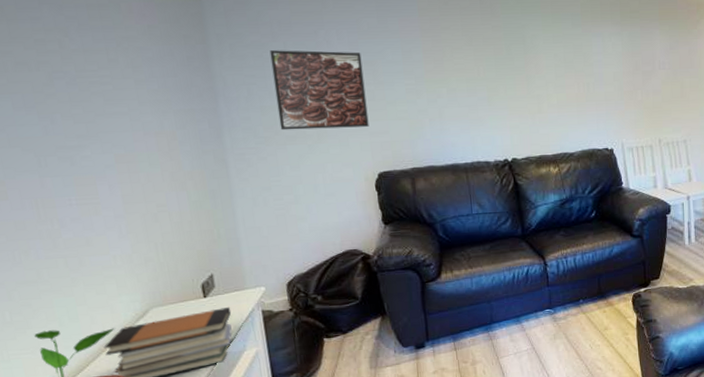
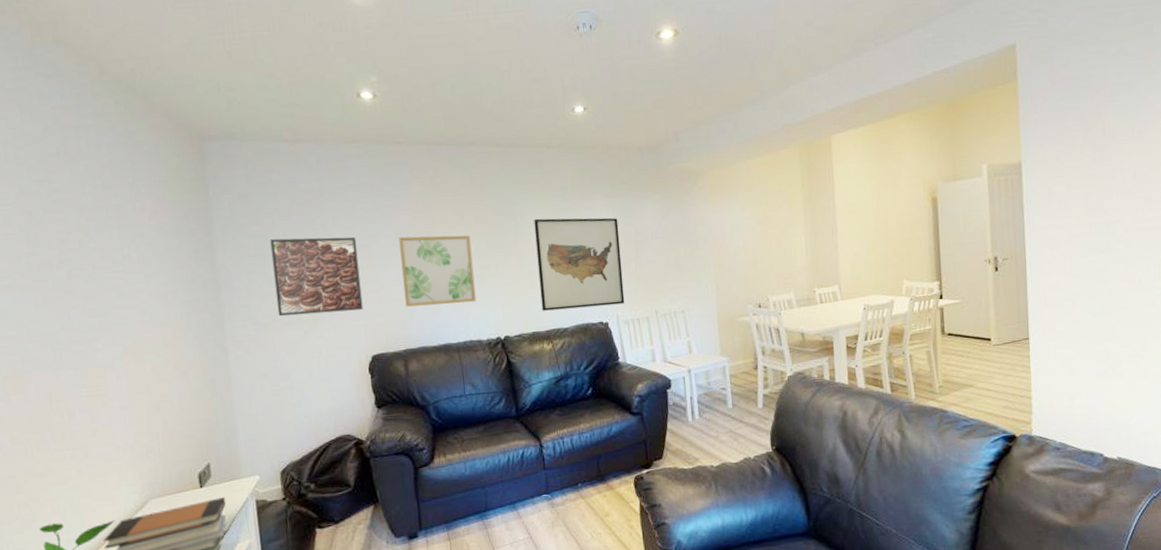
wall art: none [406,54,484,126] -> present [399,235,476,307]
wall art: none [543,43,630,135] -> present [534,217,625,311]

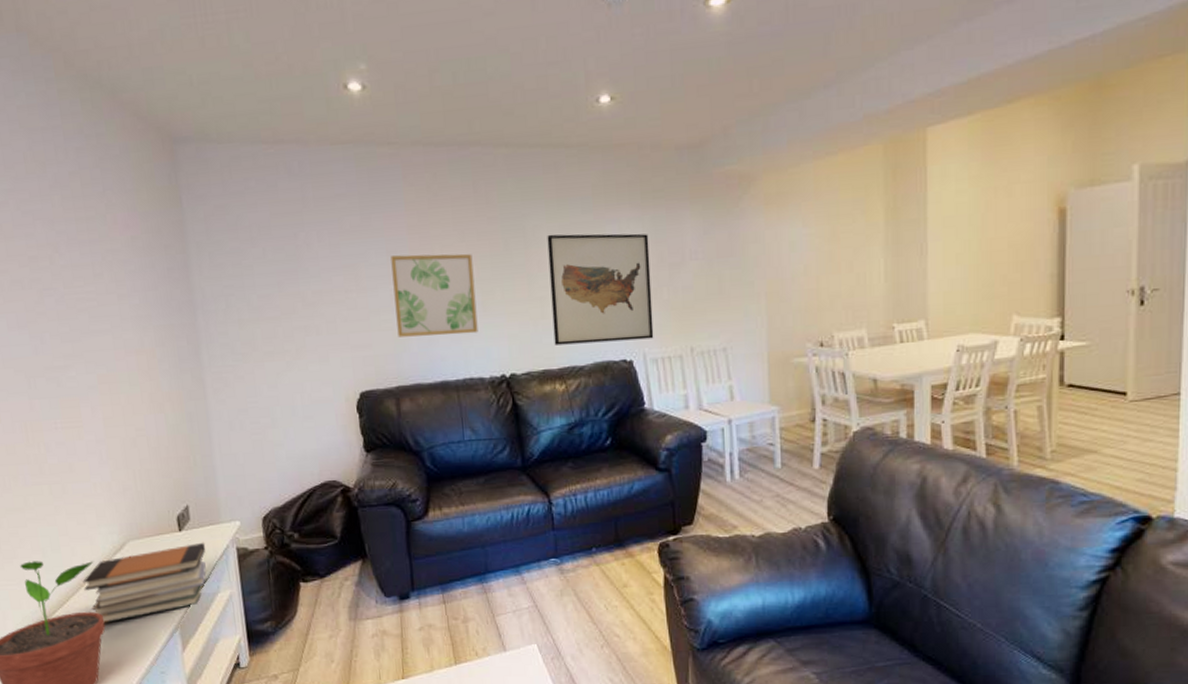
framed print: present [270,237,363,317] -> none [248,255,351,346]

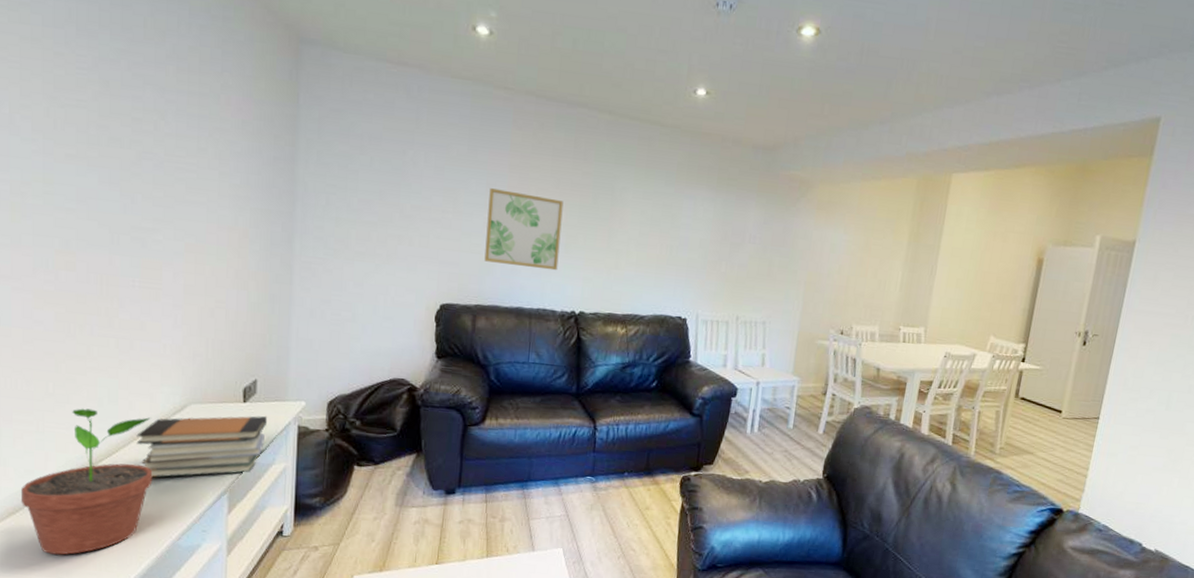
wall art: present [547,233,654,345] -> none [622,197,718,303]

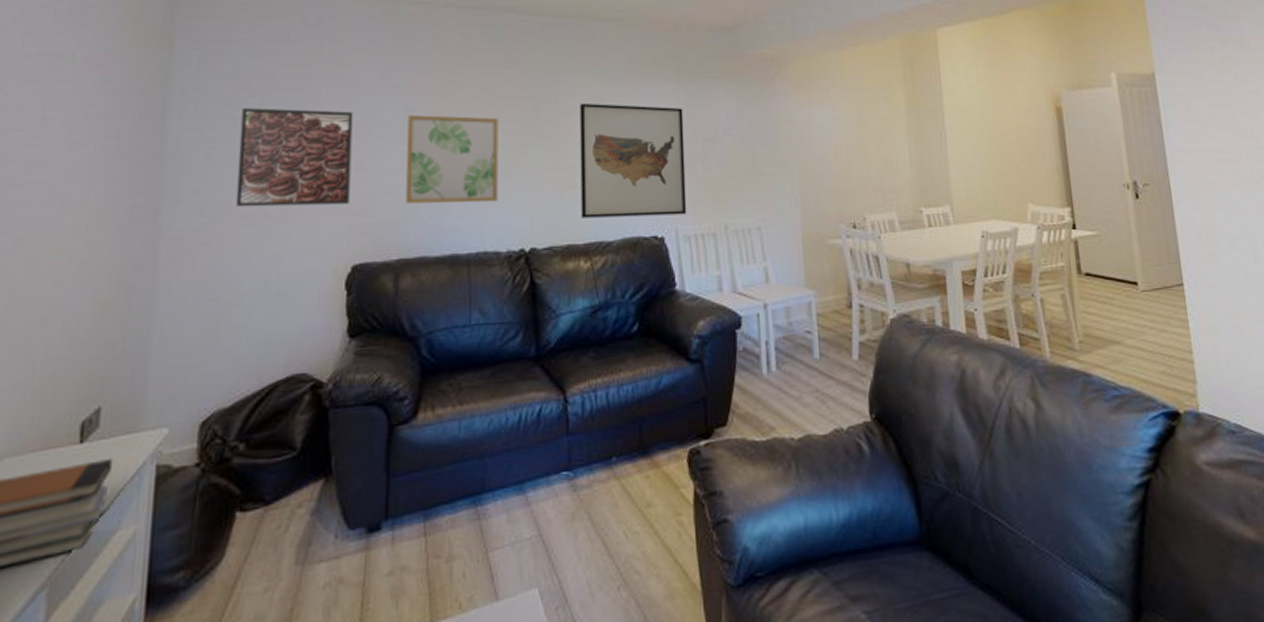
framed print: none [351,163,445,255] -> present [235,108,353,207]
wall art: none [622,197,718,303] -> present [579,103,687,218]

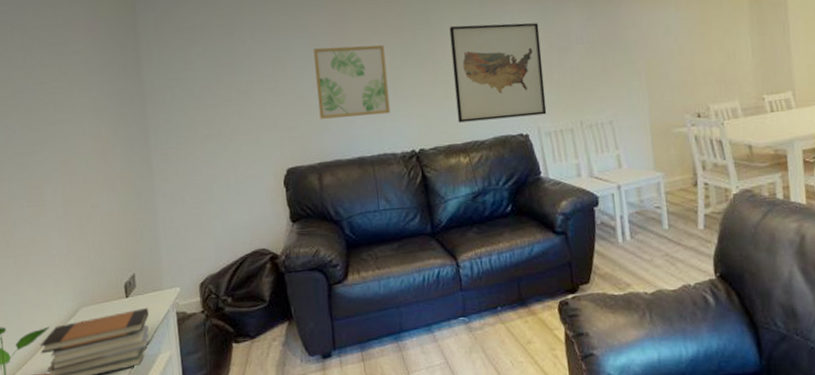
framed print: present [235,108,353,207] -> none [191,49,279,130]

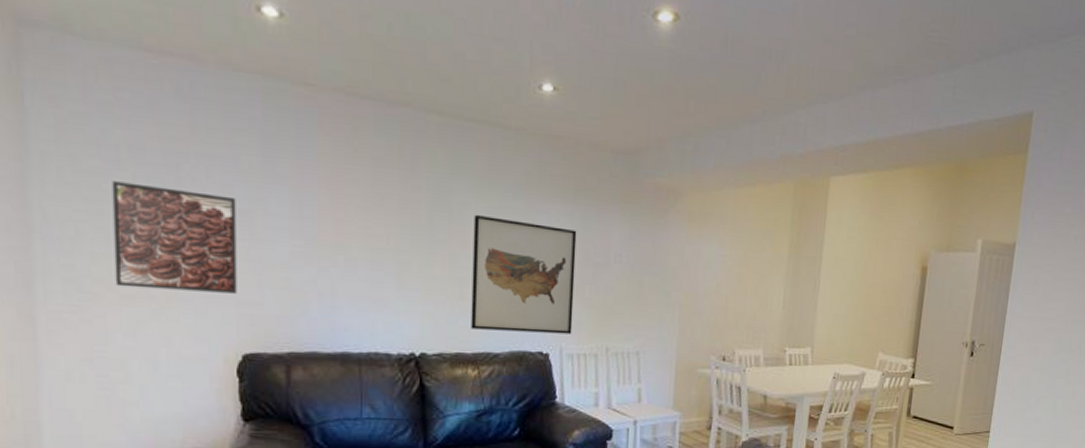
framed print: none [191,49,279,130] -> present [112,181,237,294]
wall art: present [313,45,391,119] -> none [295,208,391,306]

